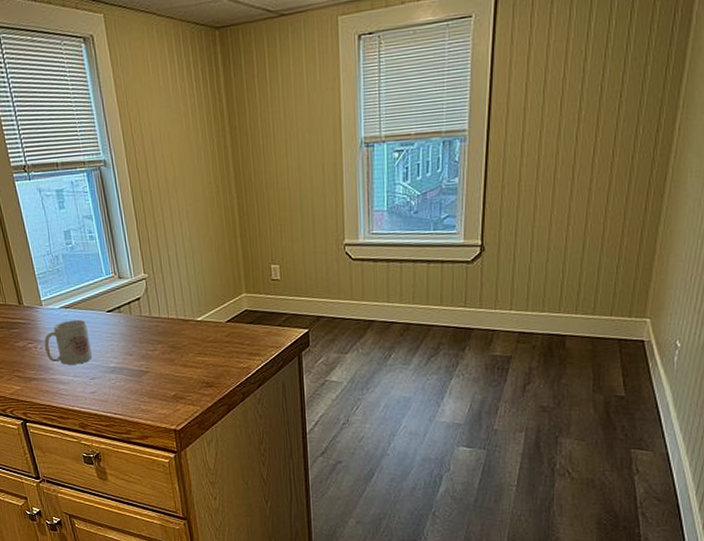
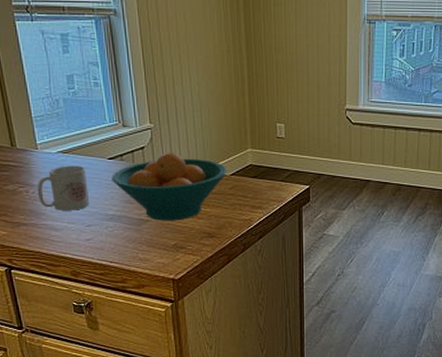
fruit bowl: none [111,302,223,372] -> present [111,153,227,221]

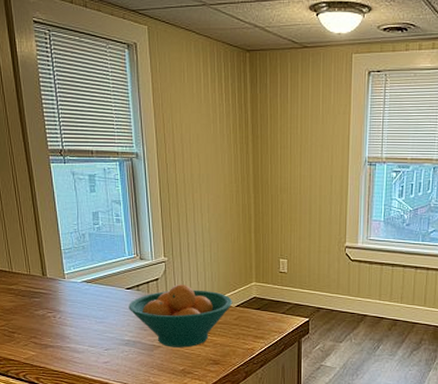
mug: present [37,165,90,211] -> none [63,294,109,335]

